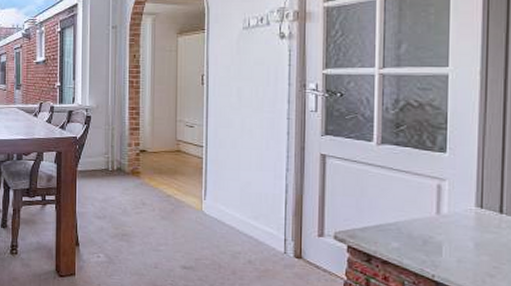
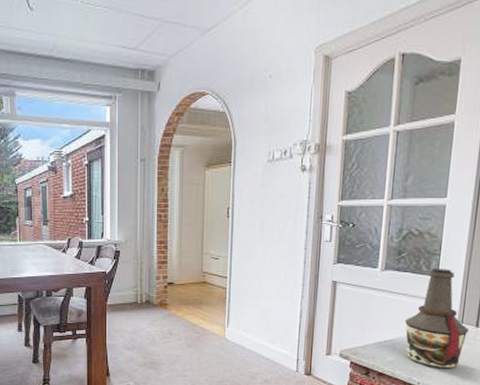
bottle: none [409,144,491,261] -> present [404,269,469,369]

